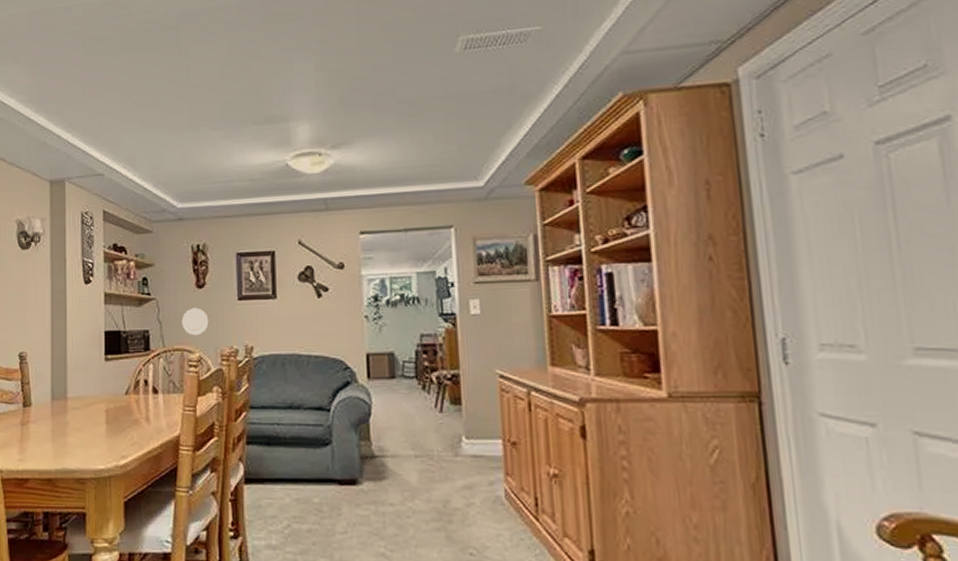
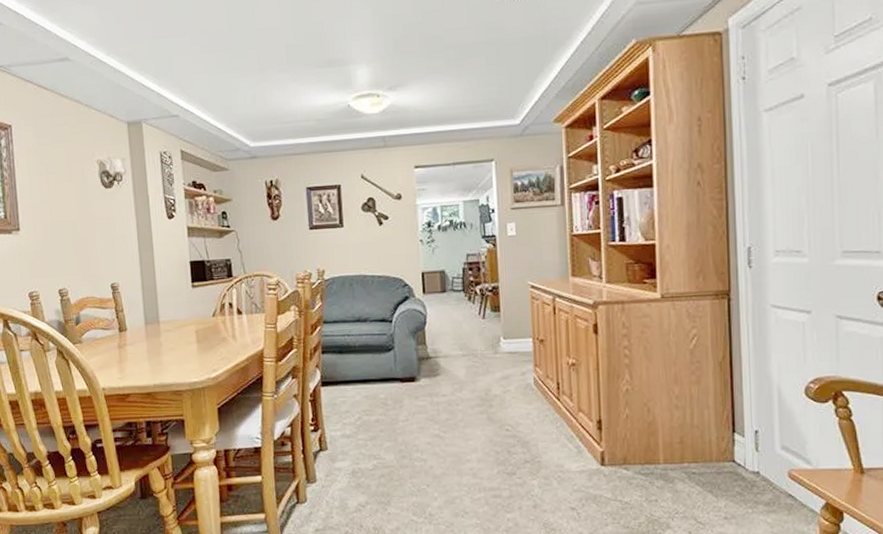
decorative plate: present [181,308,209,336] -> none [260,237,285,263]

